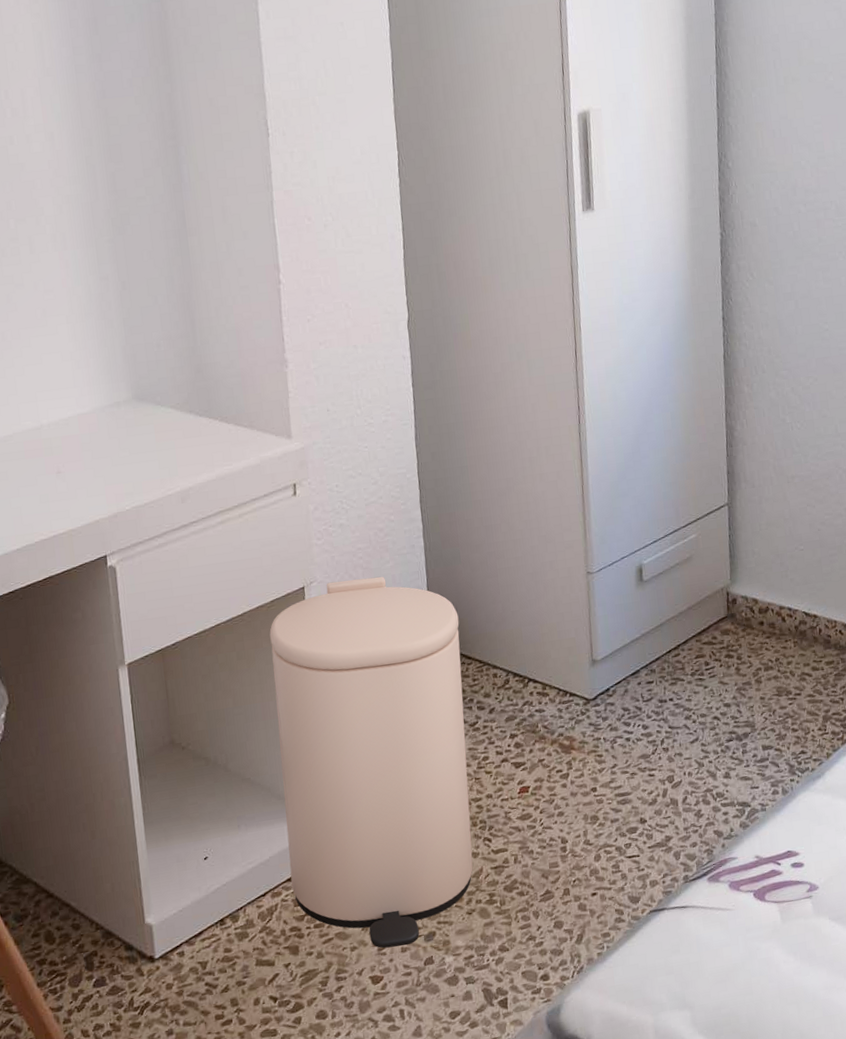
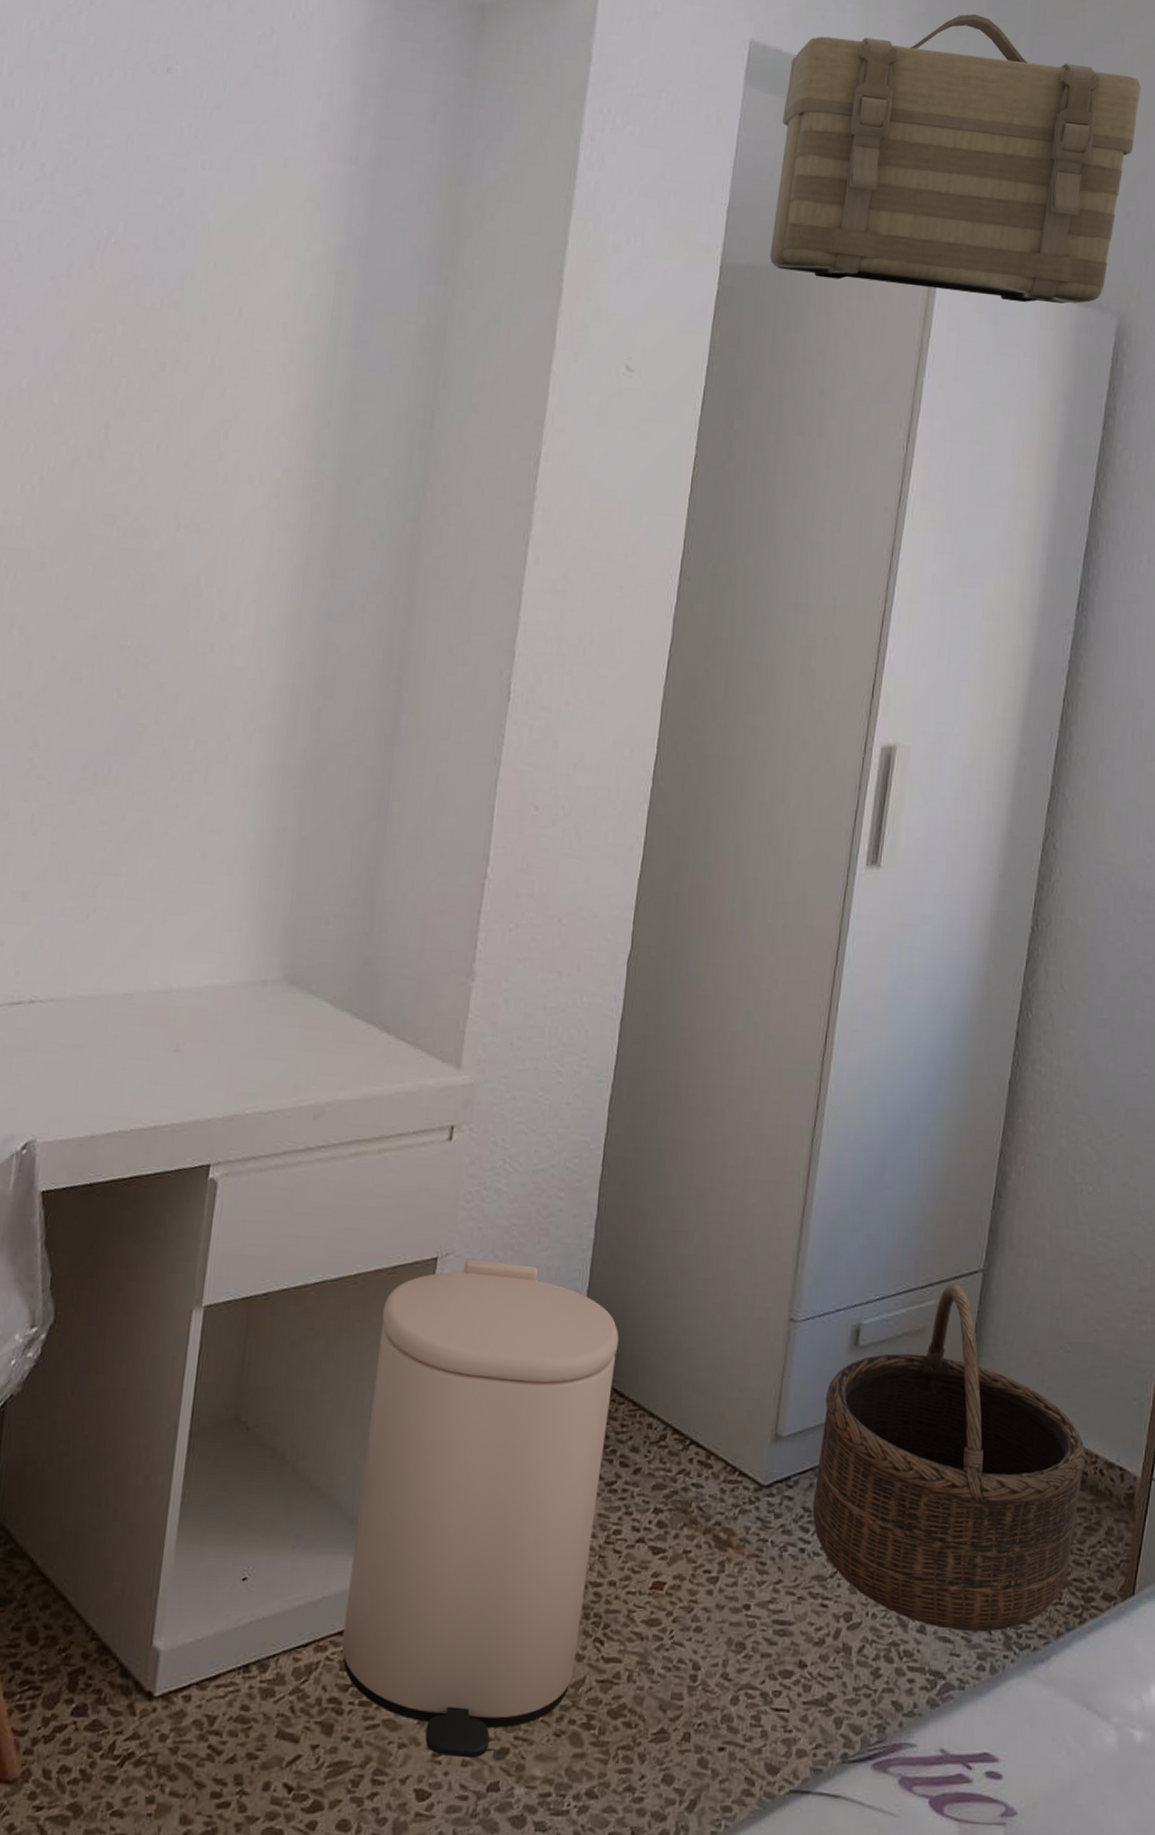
basket: none [625,518,828,771] -> present [812,1283,1086,1632]

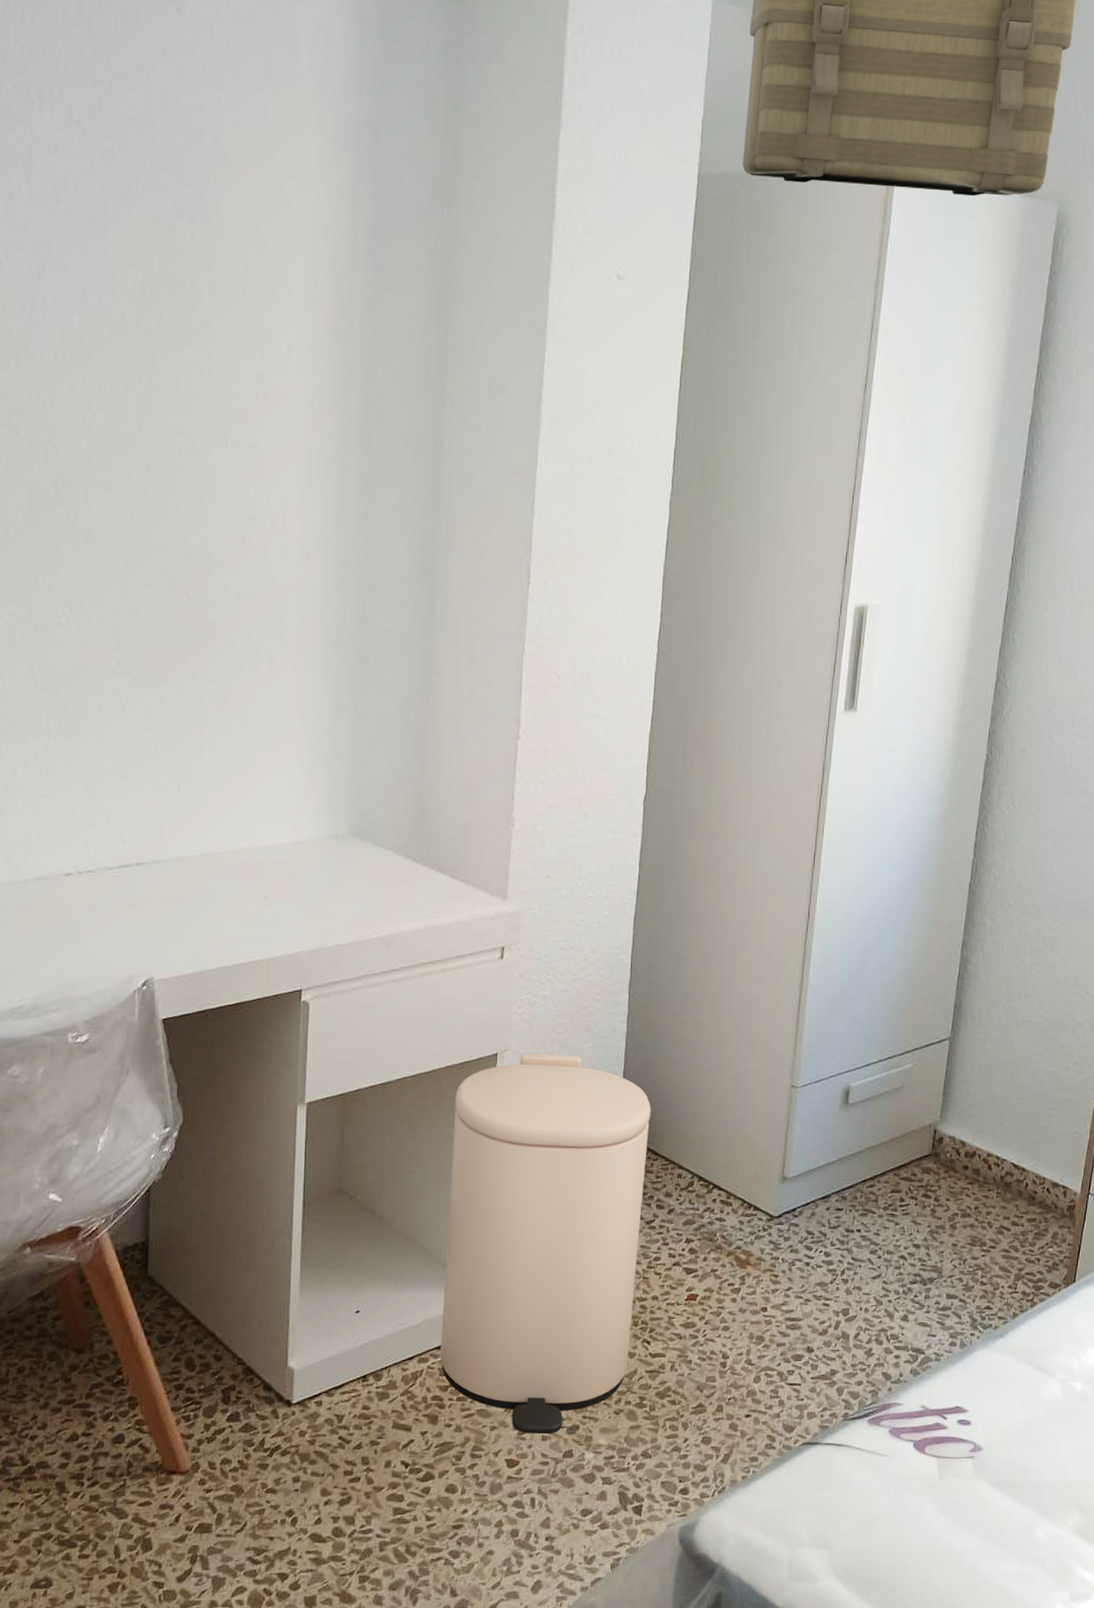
basket: present [812,1283,1086,1632] -> none [814,1050,1035,1317]

